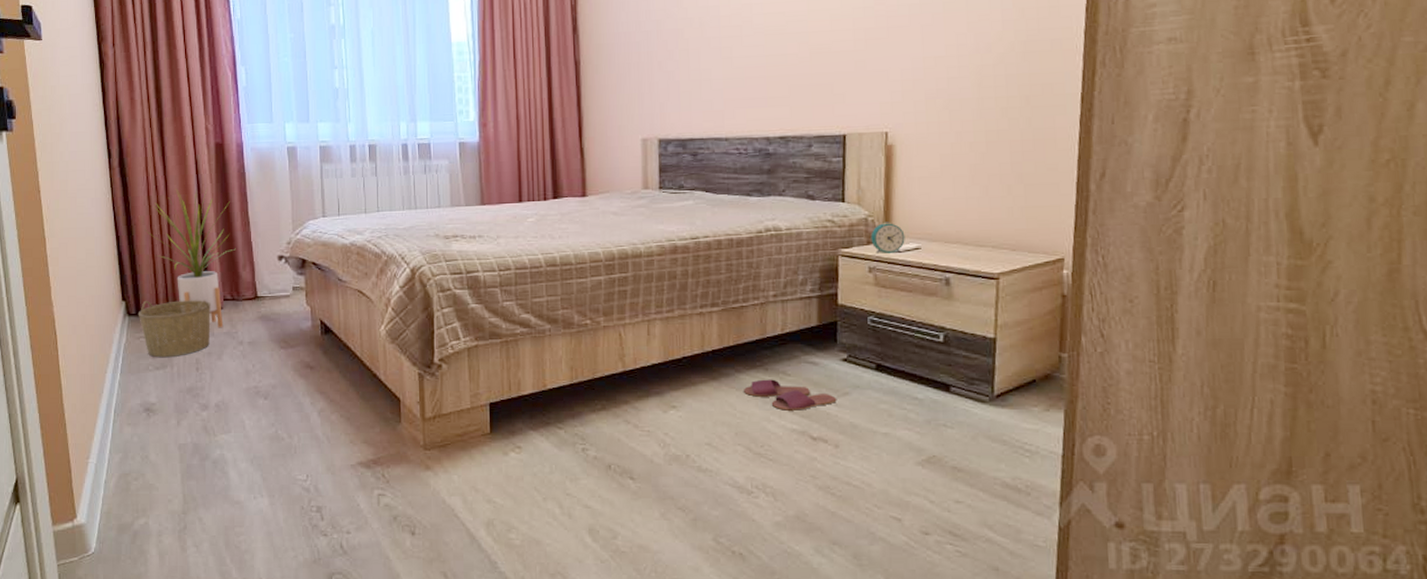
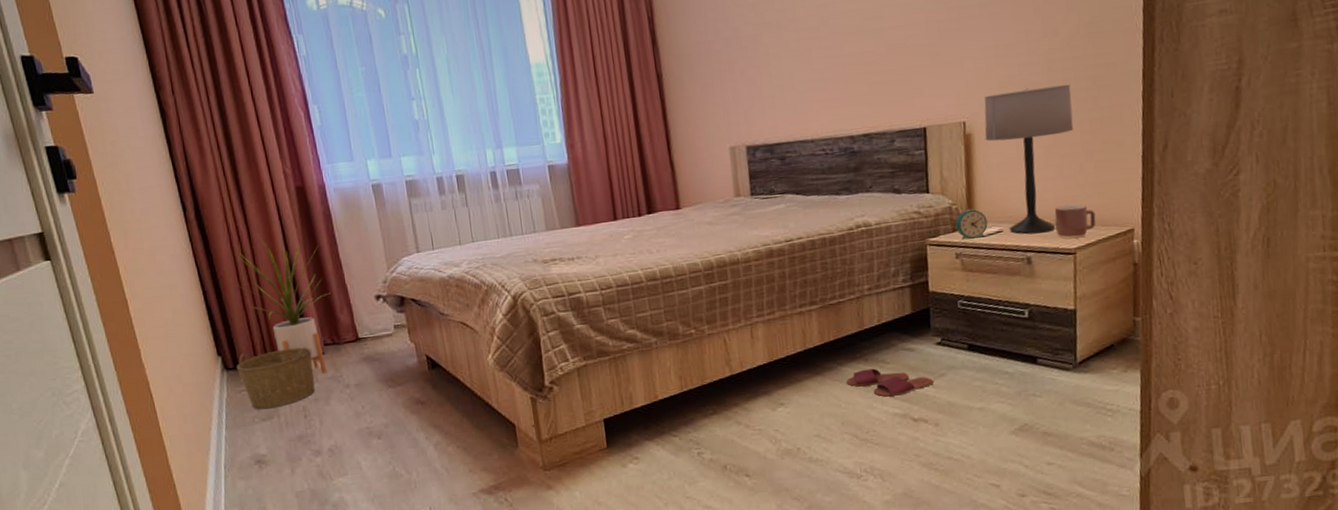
table lamp: none [907,102,1004,254] -> present [984,84,1074,234]
mug: none [978,227,1023,263] -> present [1054,204,1096,239]

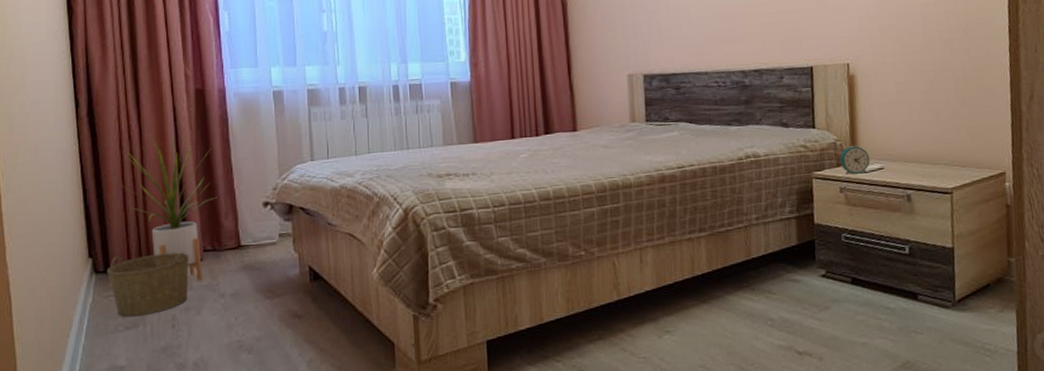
slippers: present [847,368,934,397] -> none [733,298,819,328]
table lamp: present [984,84,1074,234] -> none [866,35,948,172]
mug: present [1054,204,1096,239] -> none [932,146,971,179]

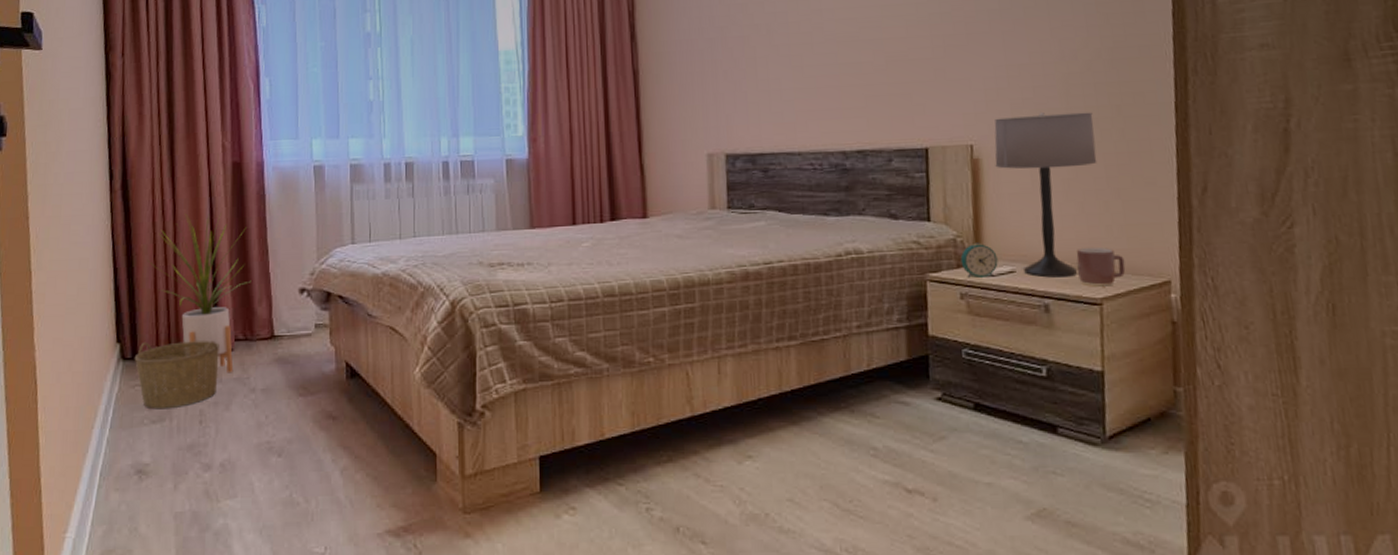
table lamp: none [866,35,948,172] -> present [994,112,1097,278]
mug: none [932,146,971,179] -> present [1076,247,1126,287]

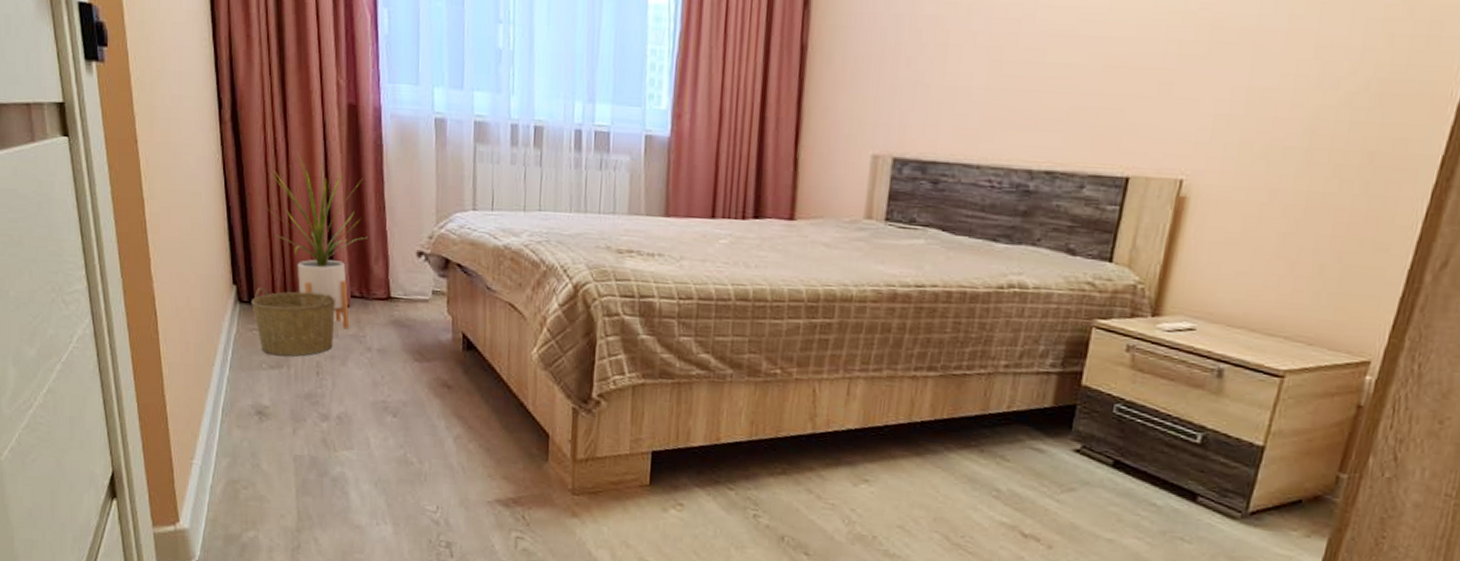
alarm clock: present [960,242,998,278] -> none [1135,292,1179,332]
table lamp: present [994,112,1097,278] -> none [1202,151,1338,343]
mug: present [1076,247,1126,287] -> none [1265,312,1325,359]

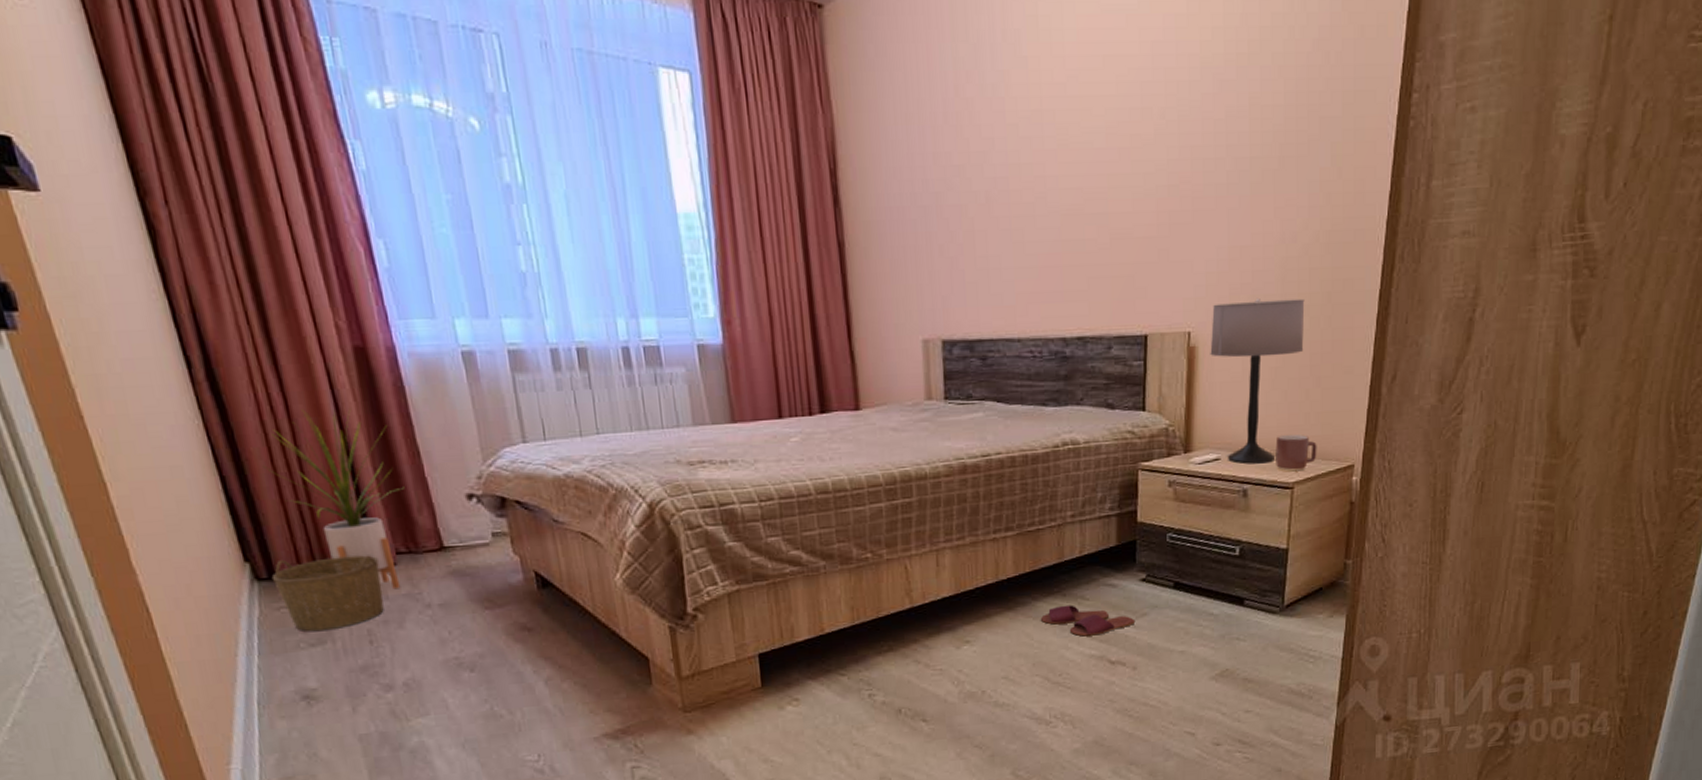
slippers: none [951,461,1060,502] -> present [1041,605,1136,637]
table lamp: none [1202,151,1338,343] -> present [1210,298,1305,464]
mug: none [1265,312,1325,359] -> present [1275,434,1317,472]

